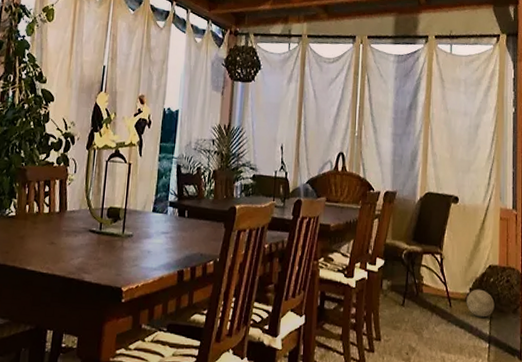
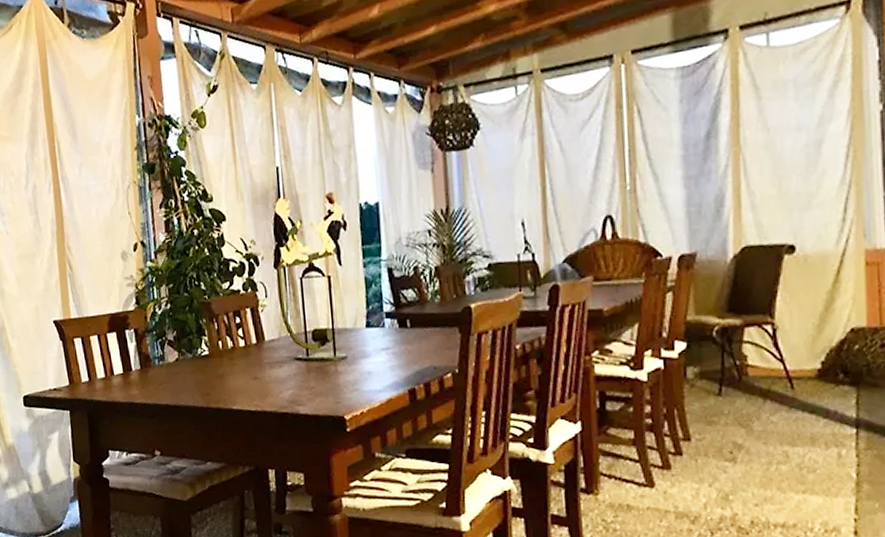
decorative ball: present [466,289,495,318] -> none [816,361,863,397]

